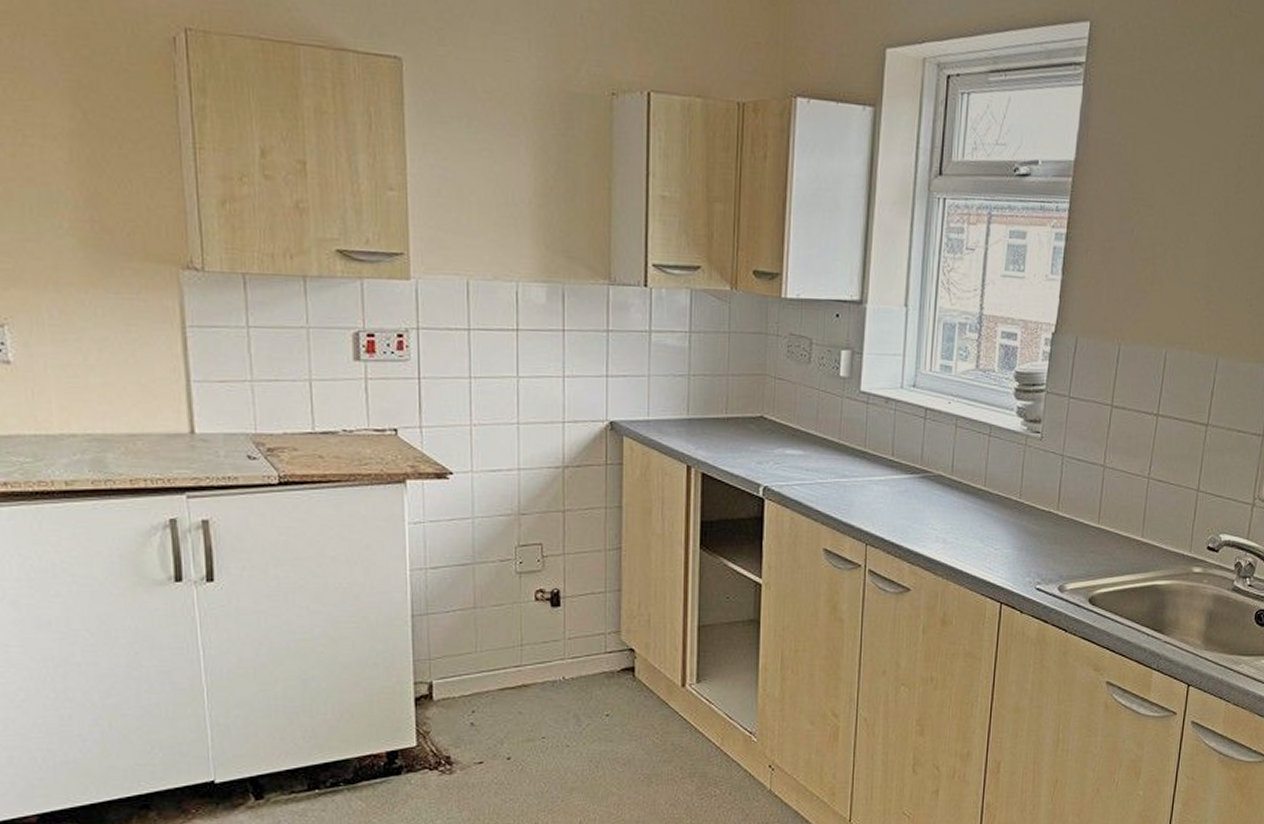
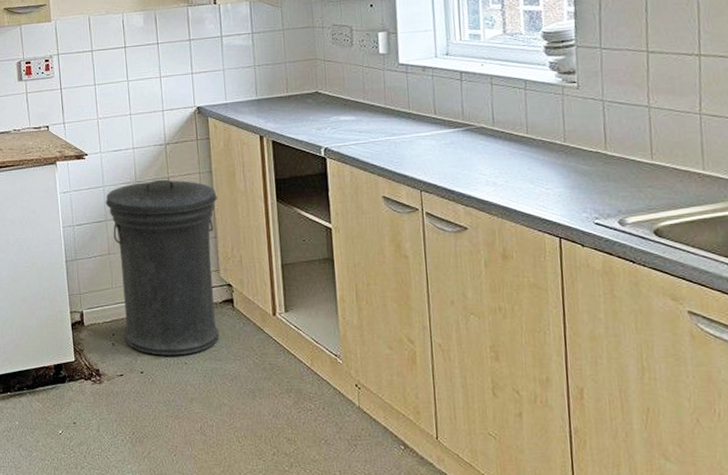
trash can: none [473,513,626,737] -> present [105,179,219,356]

